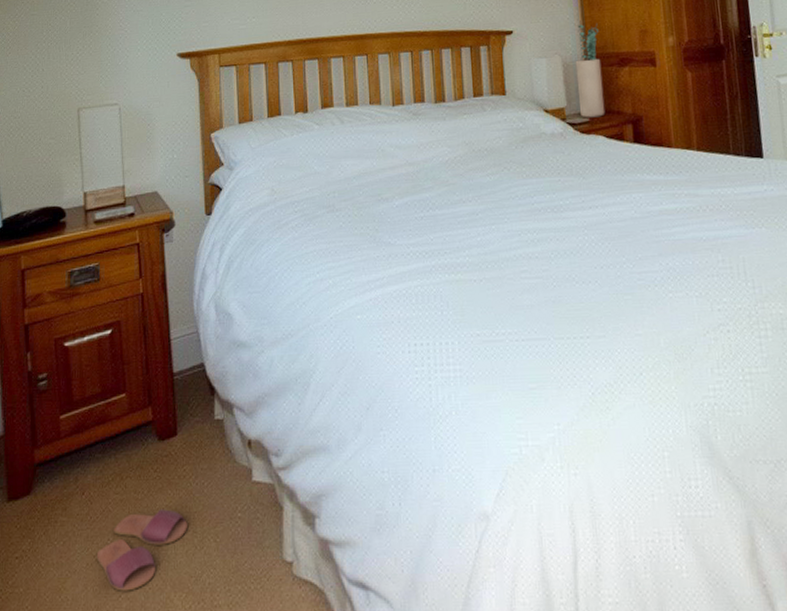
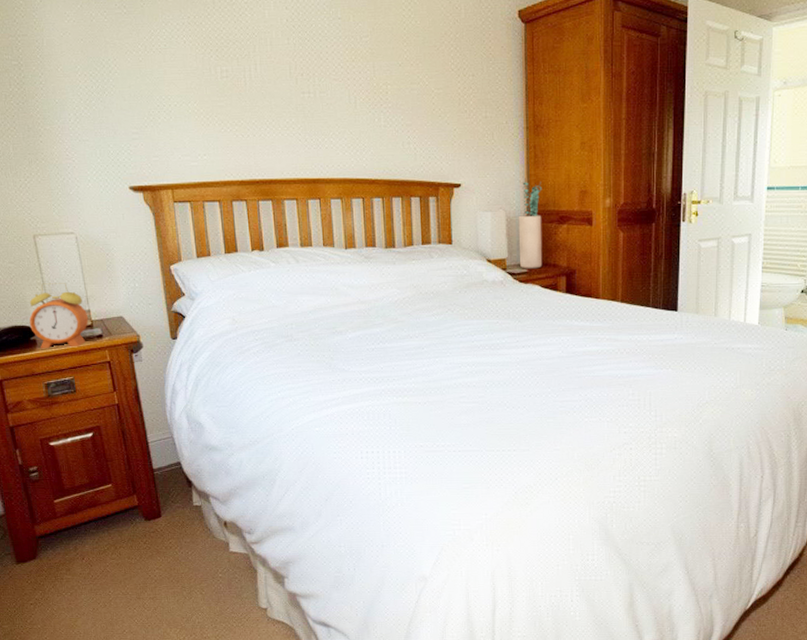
alarm clock: none [61,157,122,232] -> present [29,283,89,349]
slippers: present [97,509,187,591] -> none [101,571,177,627]

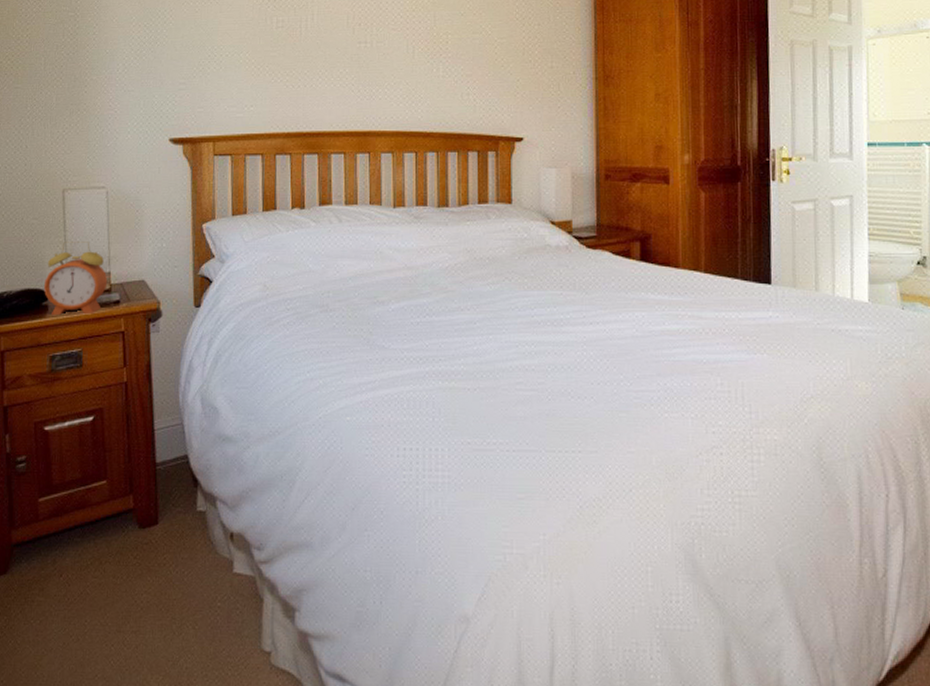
vase: present [518,178,543,269] -> none [586,132,614,233]

